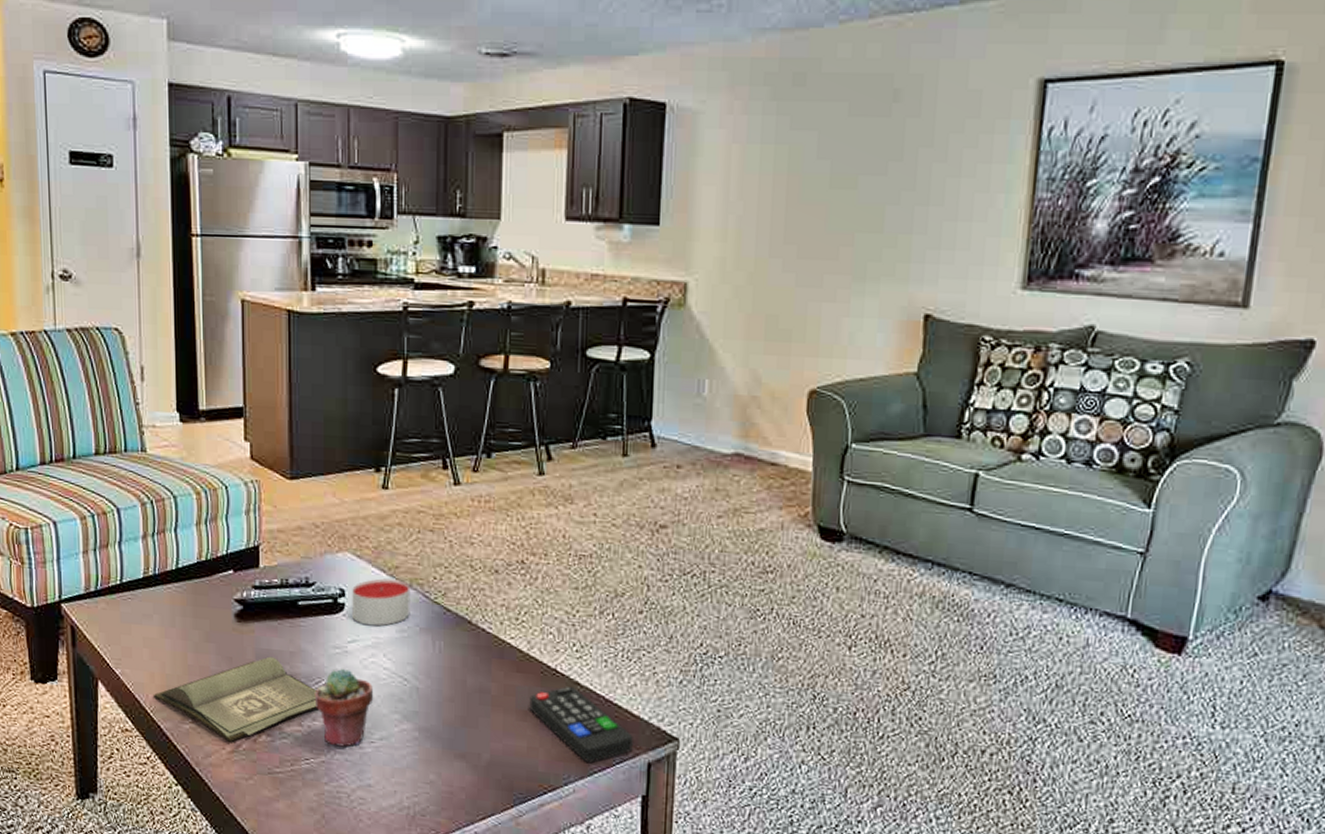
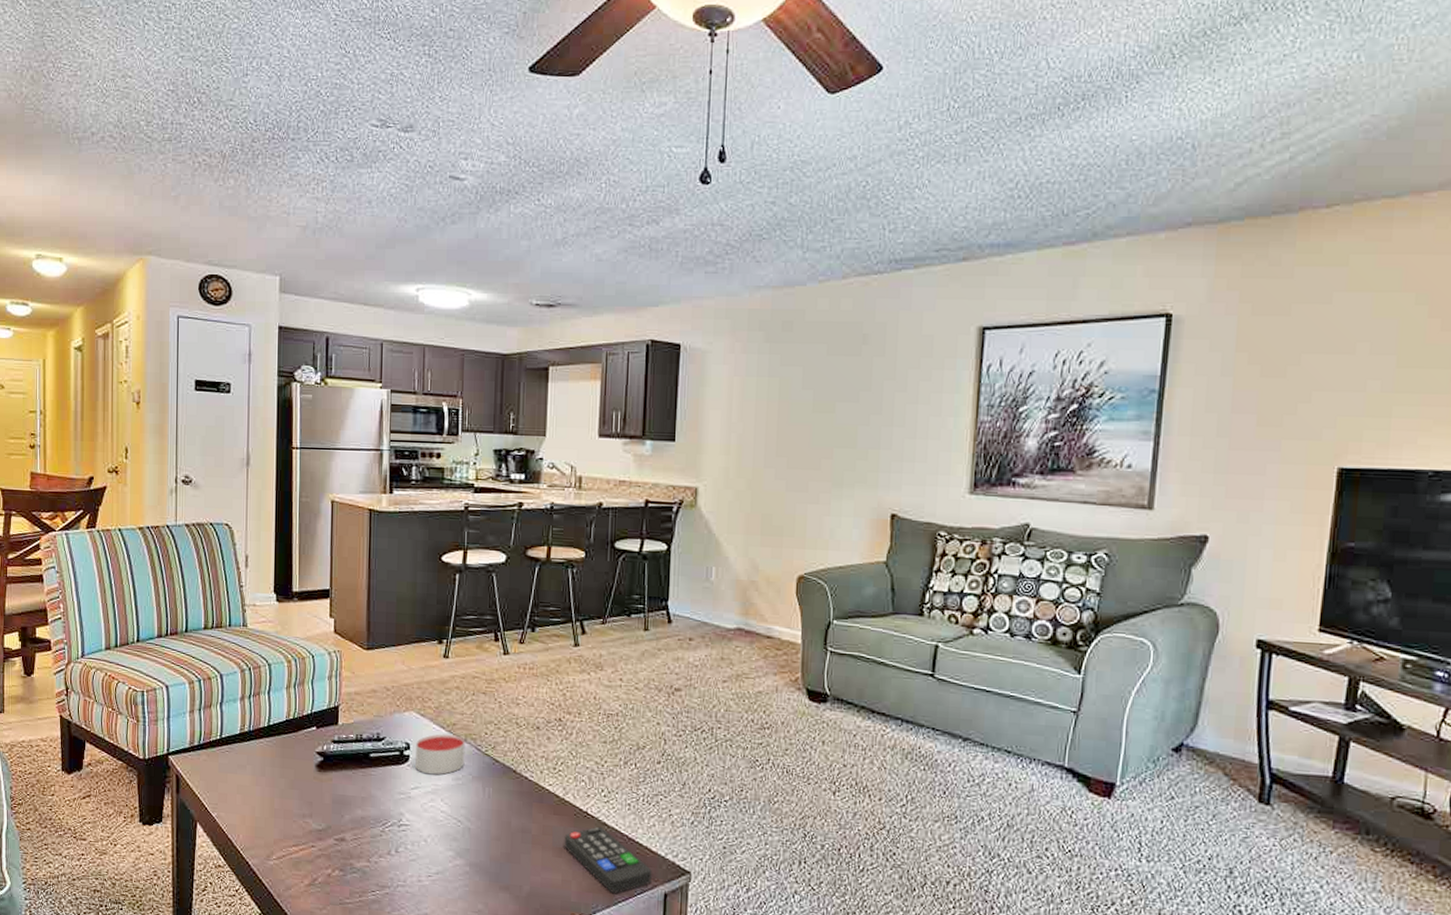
hardback book: present [154,656,317,742] -> none [244,801,384,876]
potted succulent: present [314,668,374,747] -> none [381,811,432,881]

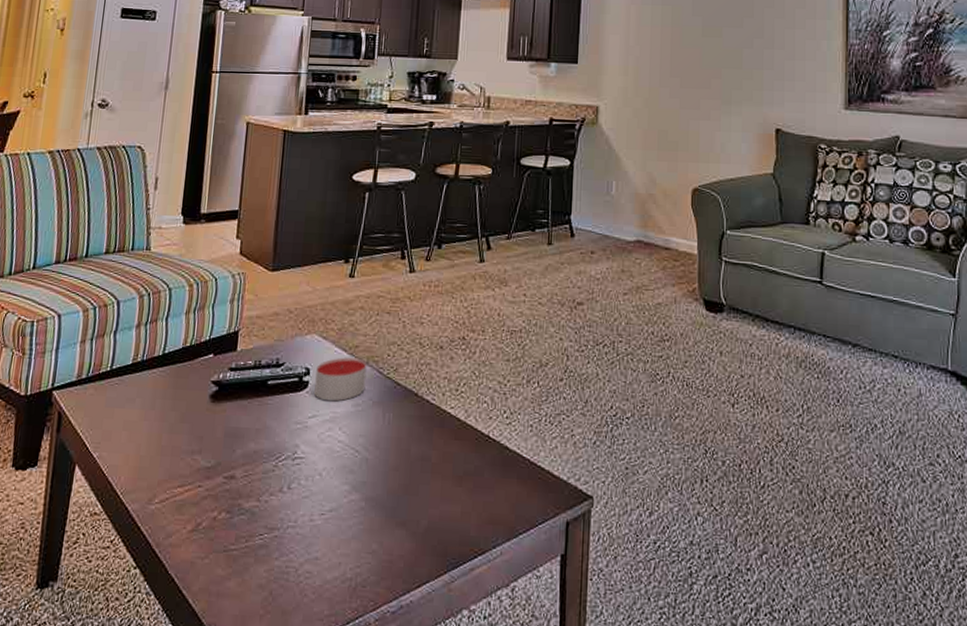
remote control: present [564,826,652,893] -> none [464,450,554,524]

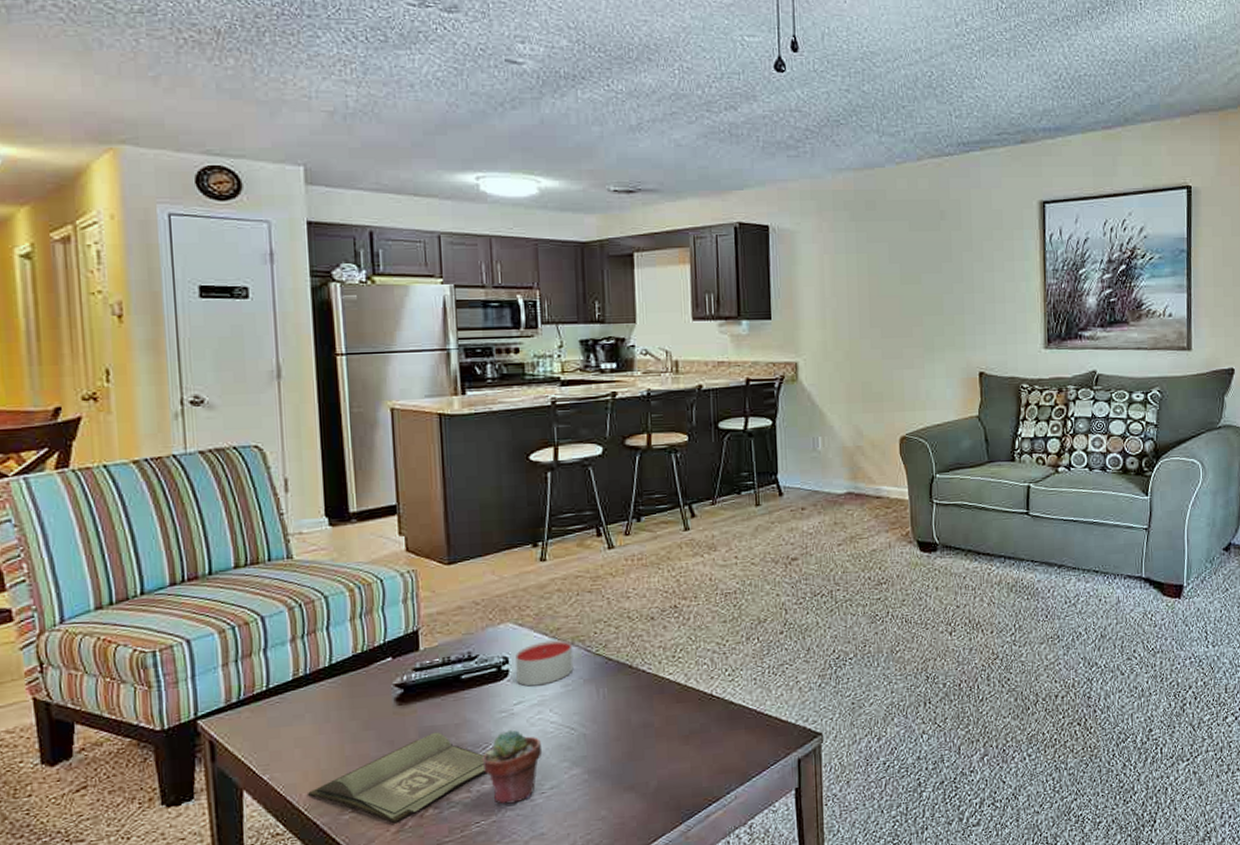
hardback book: none [126,434,277,521] -> present [308,732,486,823]
potted succulent: none [273,442,328,521] -> present [482,729,543,804]

